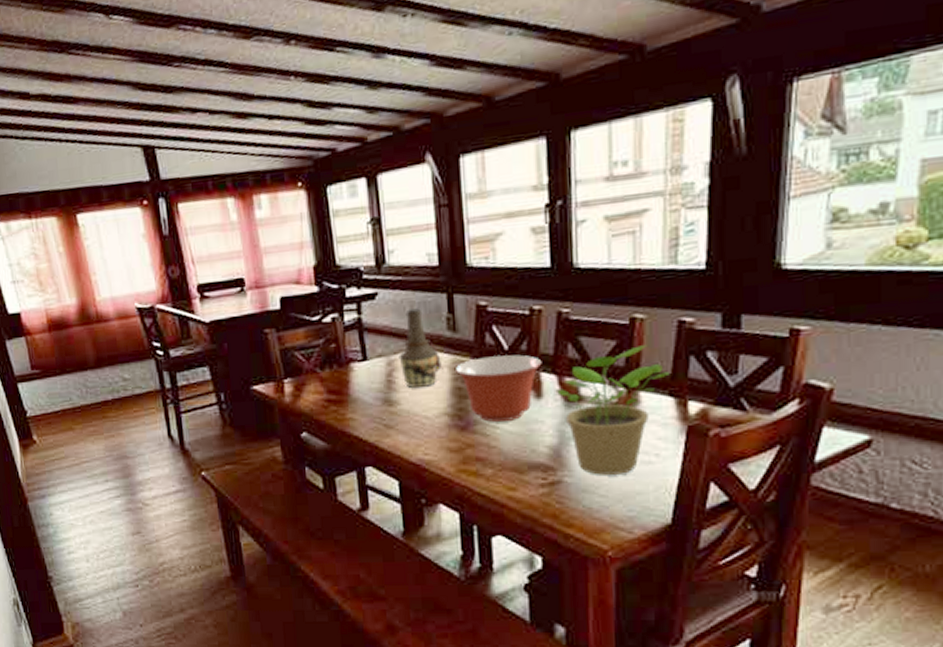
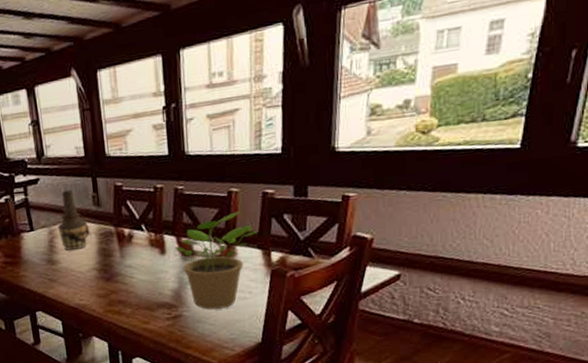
mixing bowl: present [456,355,542,422] -> none [101,222,165,274]

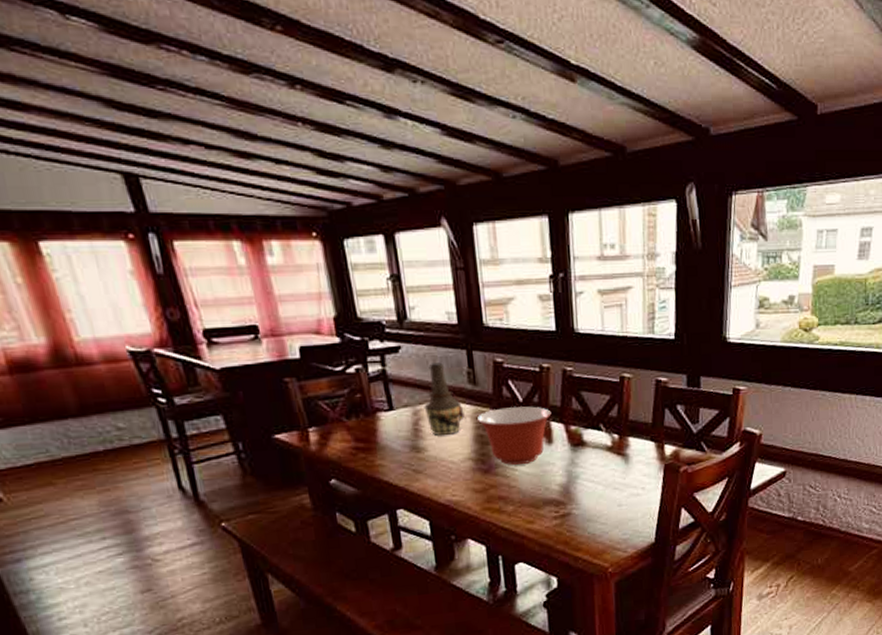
mixing bowl: none [101,222,165,274] -> present [477,406,552,465]
potted plant: present [175,211,258,310] -> none [563,399,651,507]

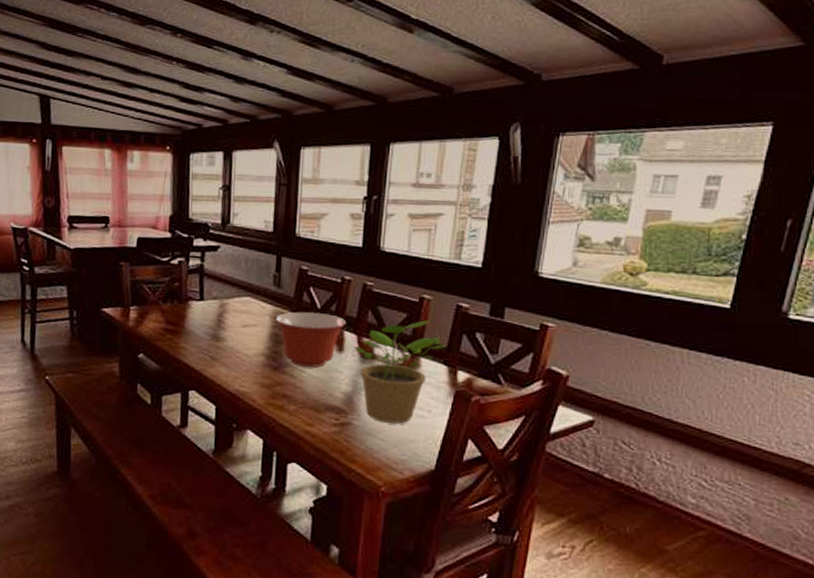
bottle: present [424,362,466,435] -> none [230,263,266,330]
potted plant: none [563,399,651,507] -> present [354,320,446,424]

